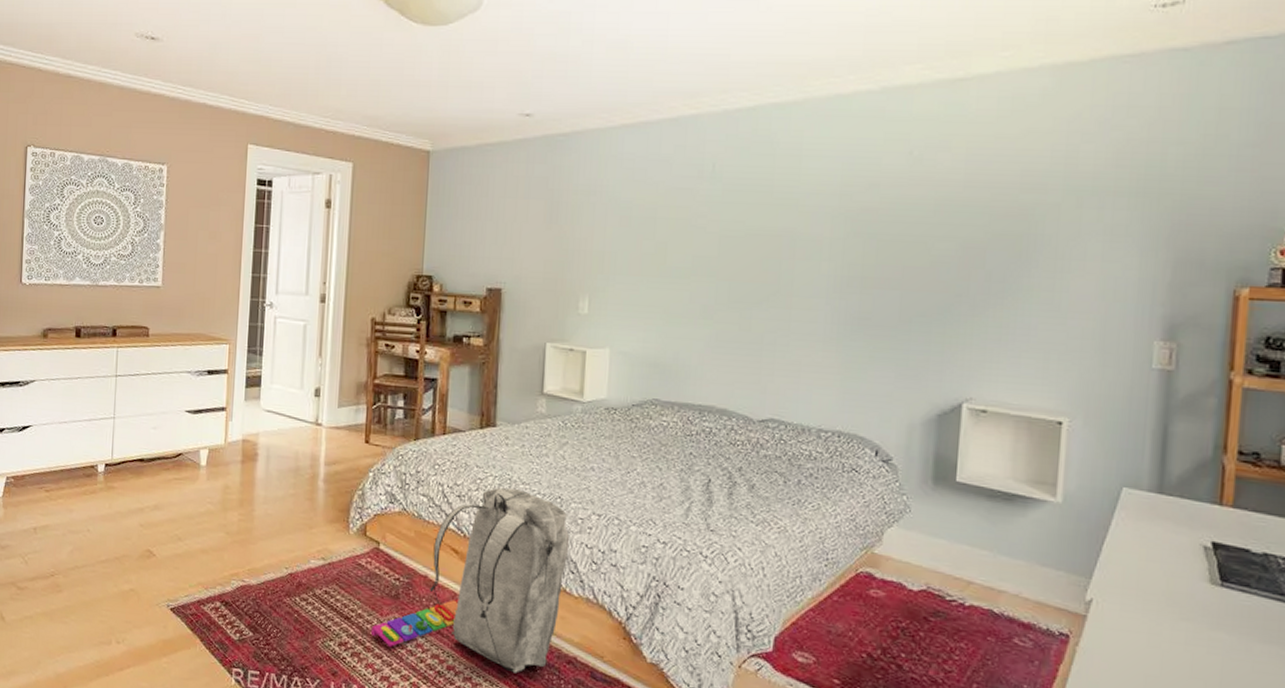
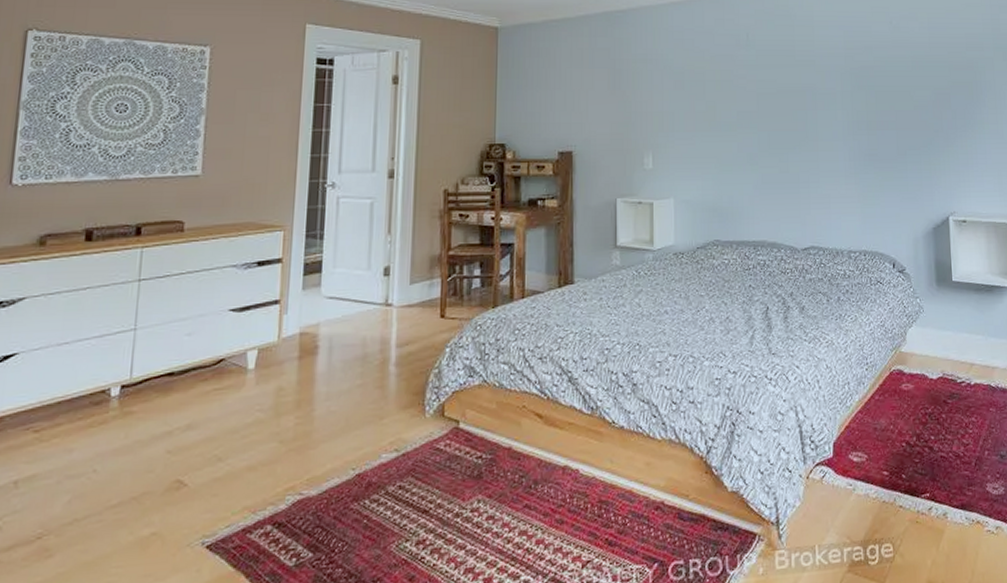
knob puzzle: present [370,599,459,647] -> none [451,465,546,533]
backpack: present [429,488,570,673] -> none [514,343,650,532]

